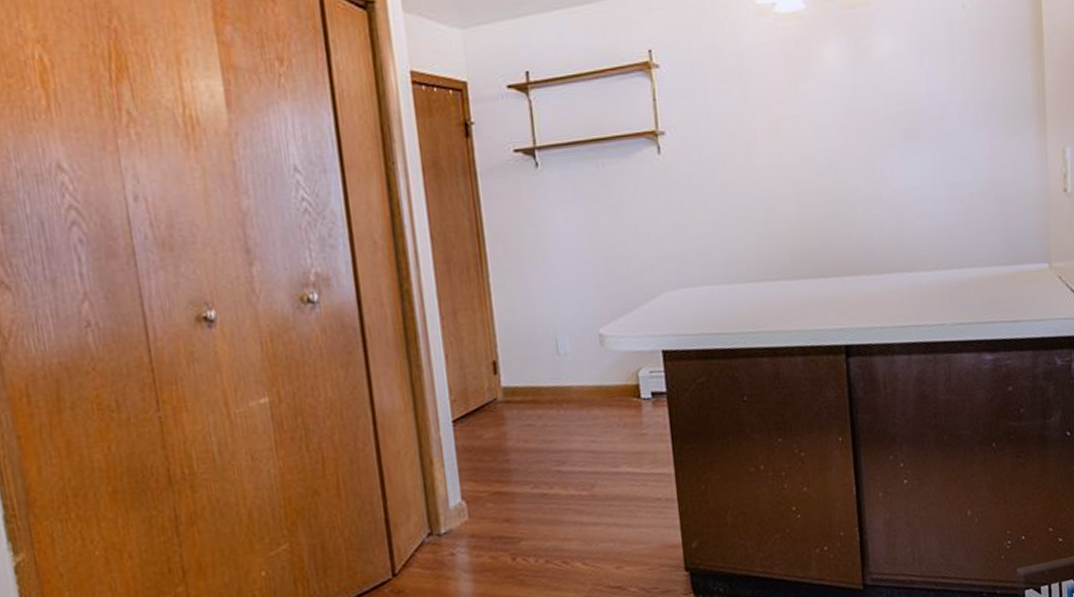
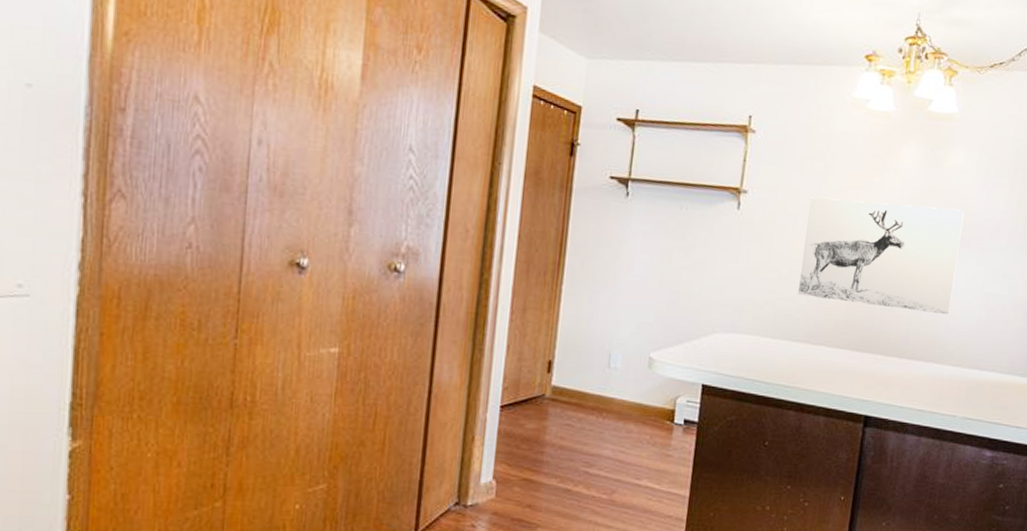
wall art: none [735,99,913,232] -> present [797,197,965,315]

